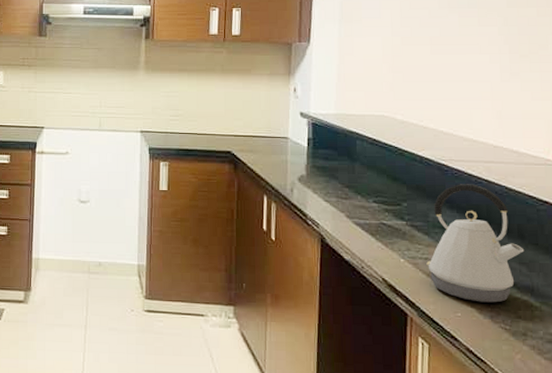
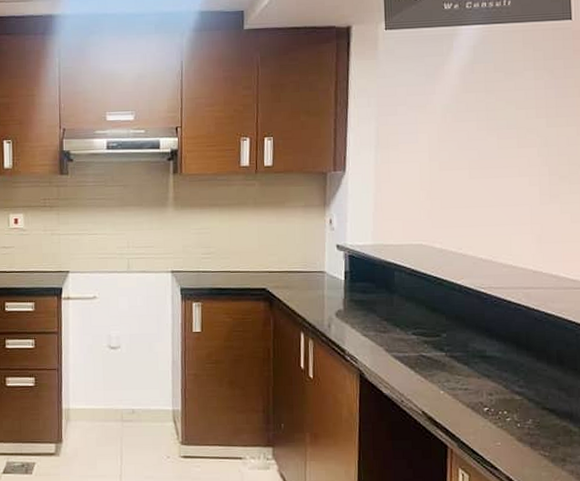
kettle: present [426,184,525,303] -> none [466,311,564,431]

